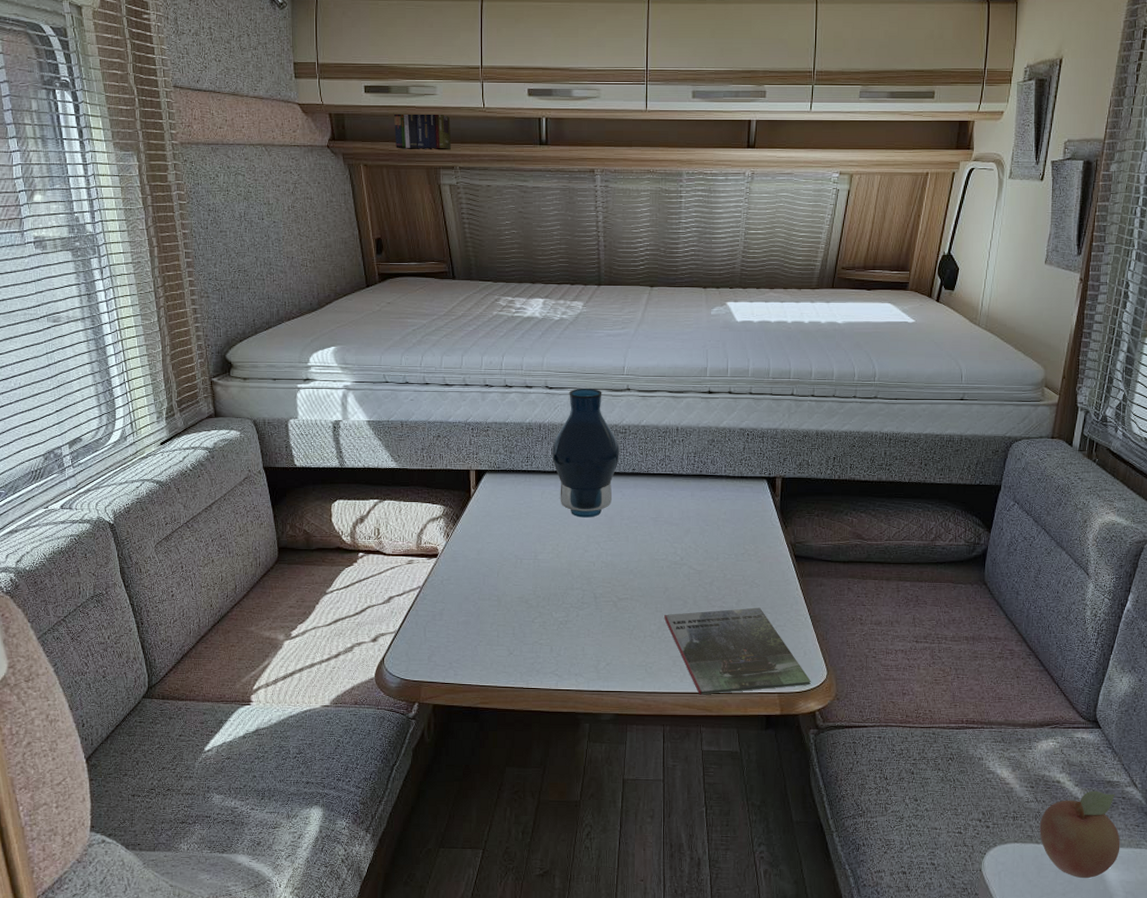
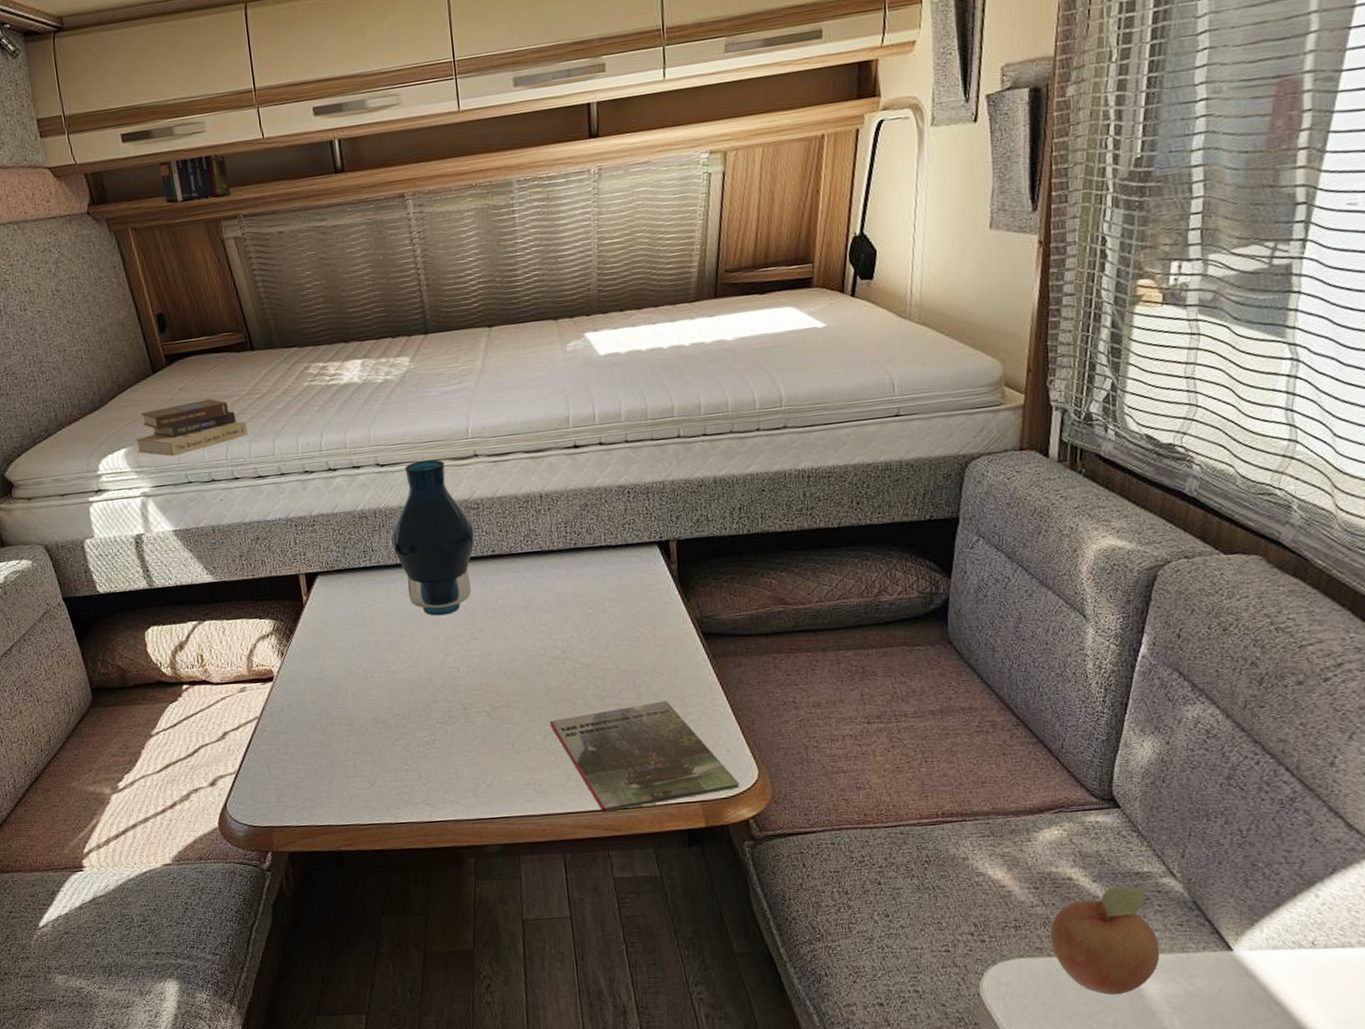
books: none [344,315,441,358] -> present [135,399,248,457]

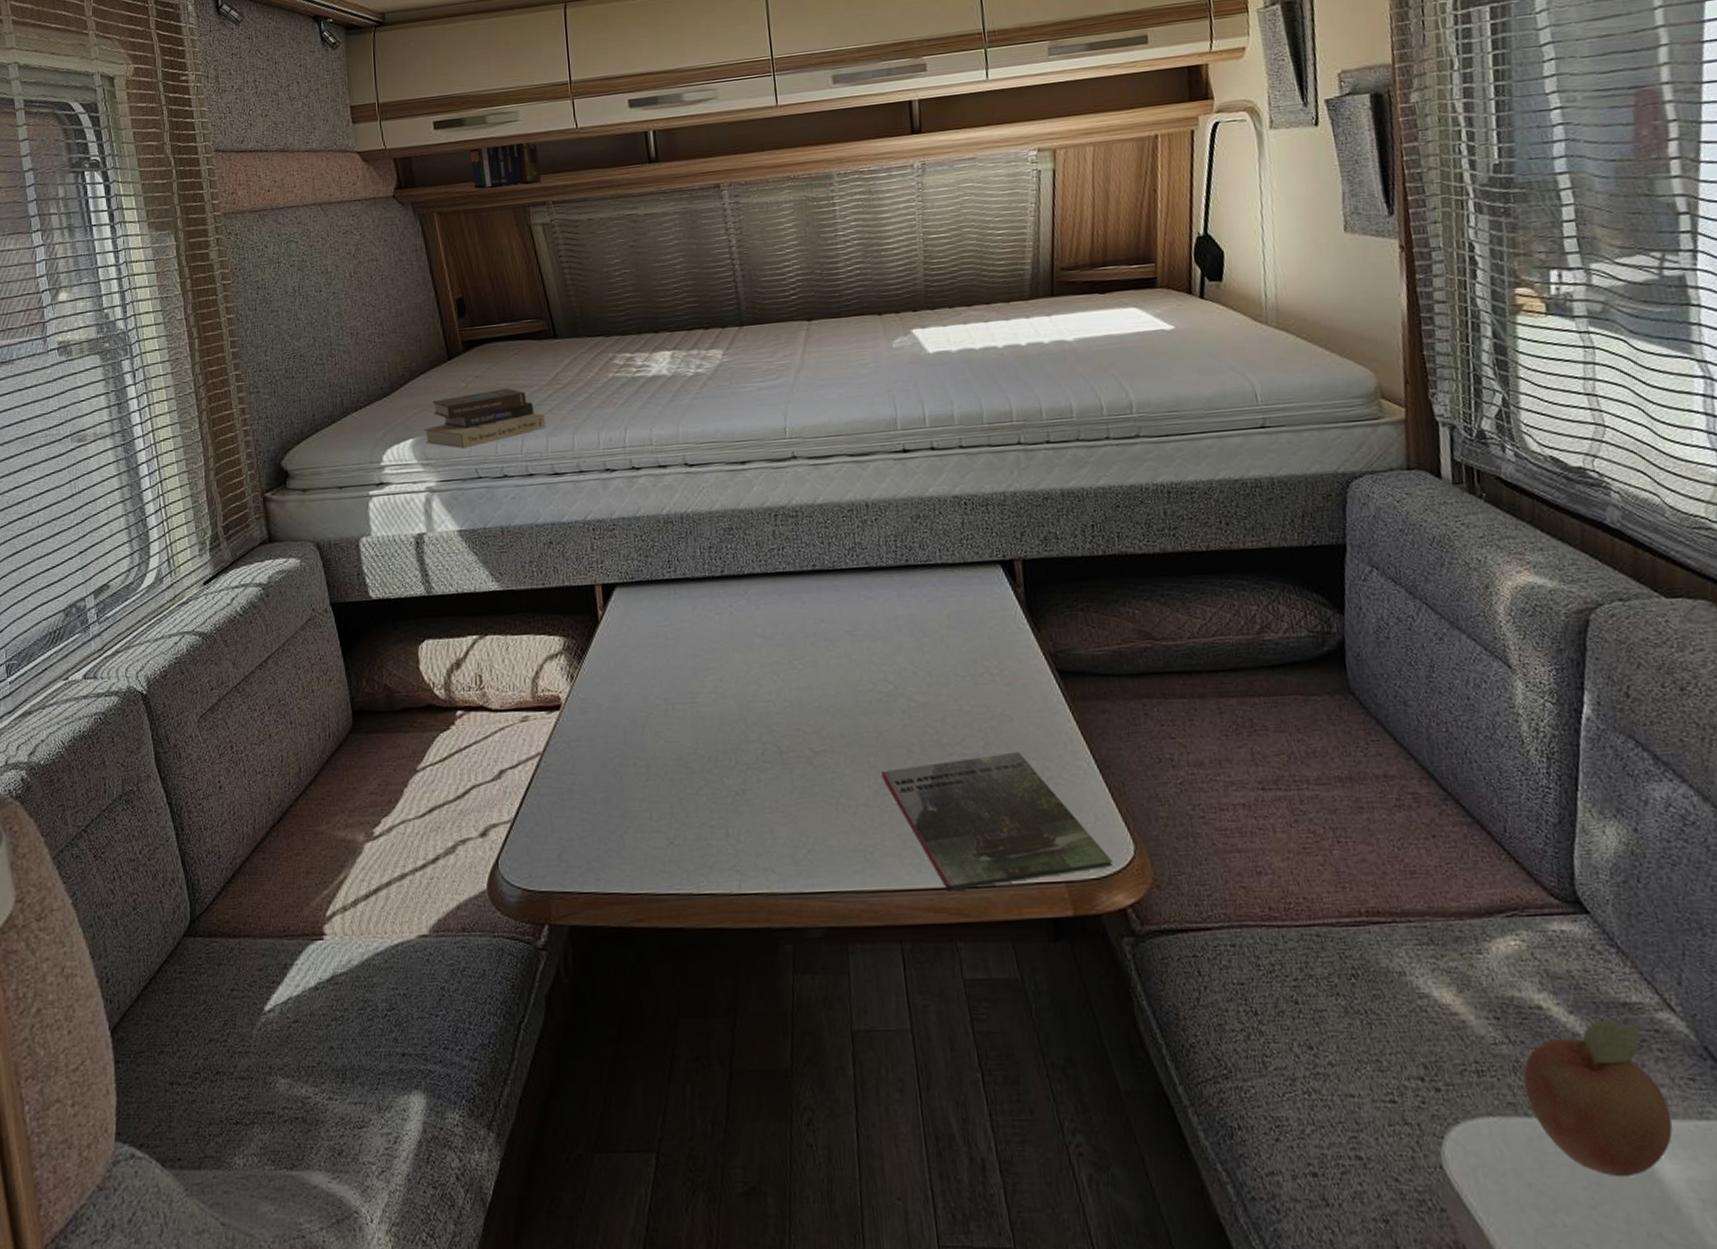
vase: present [392,459,475,616] -> none [700,461,793,639]

